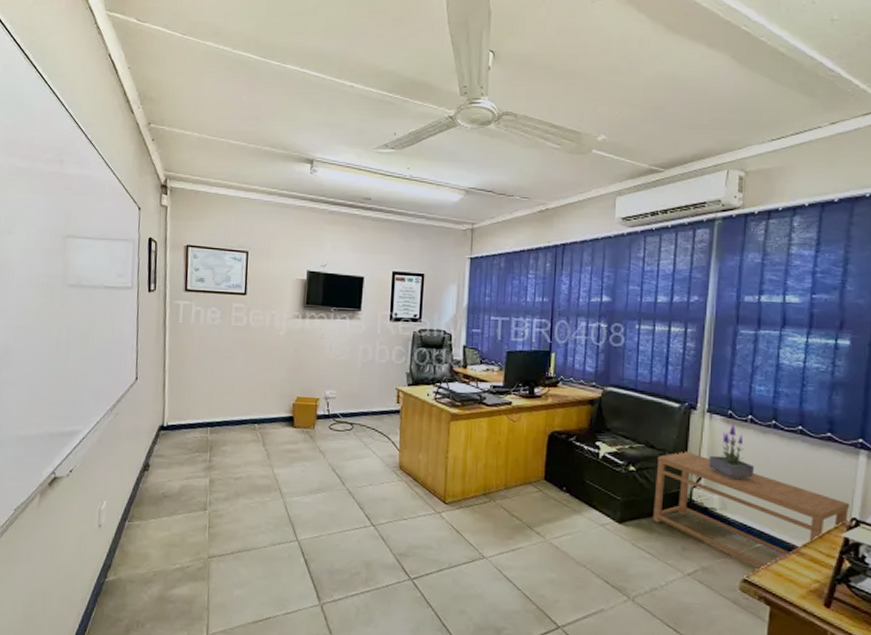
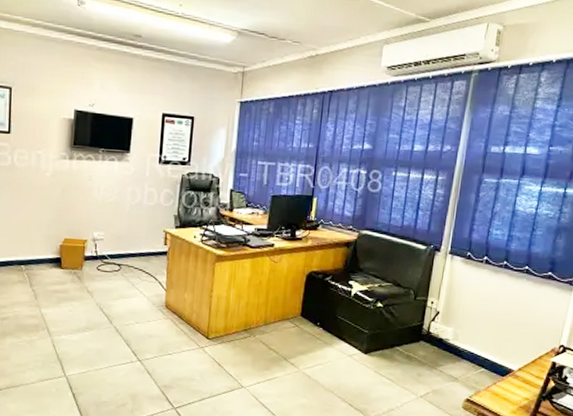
side table: present [653,452,850,569] -> none [394,289,560,390]
potted plant: present [709,423,754,480] -> none [446,263,485,314]

